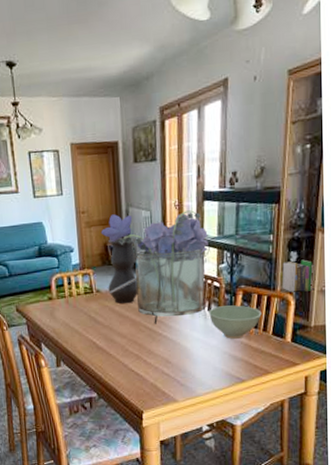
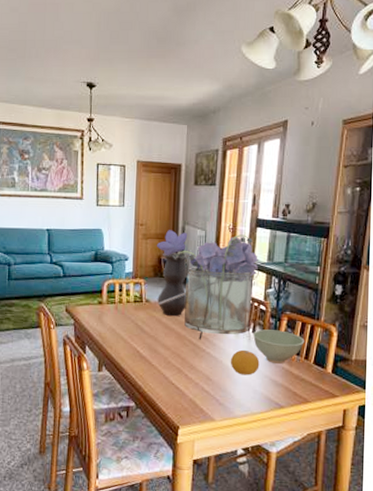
fruit: none [187,329,218,354] -> present [230,349,260,376]
books: present [282,259,316,292] -> none [325,293,359,325]

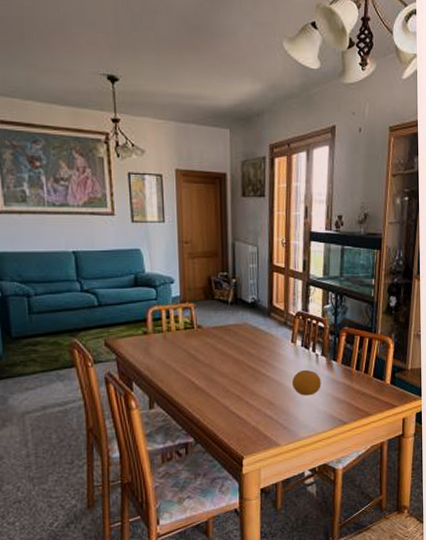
flower bouquet: present [156,230,258,340] -> none [204,247,314,364]
vase: present [157,252,190,316] -> none [210,272,242,341]
bowl: present [253,329,304,364] -> none [313,346,363,381]

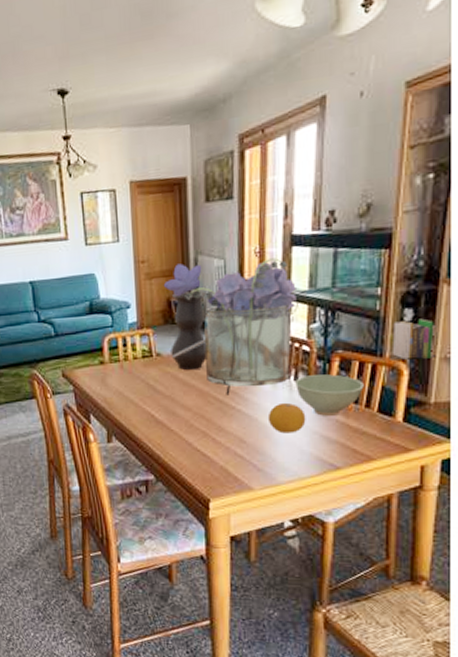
flower bouquet: none [204,247,314,364] -> present [163,258,297,396]
vase: none [210,272,242,341] -> present [171,291,207,370]
bowl: none [313,346,363,381] -> present [295,374,364,416]
books: none [382,304,412,336] -> present [391,318,438,360]

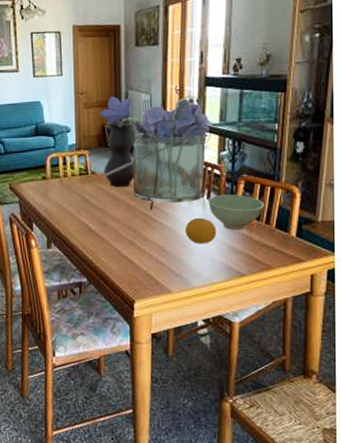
books: present [391,318,438,360] -> none [287,151,324,184]

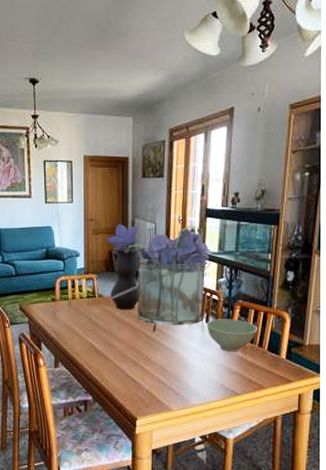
fruit: present [184,217,217,244] -> none [184,339,214,365]

